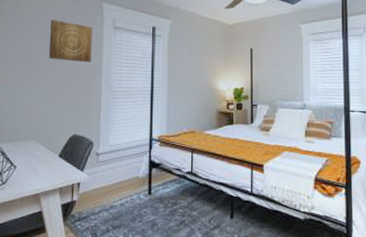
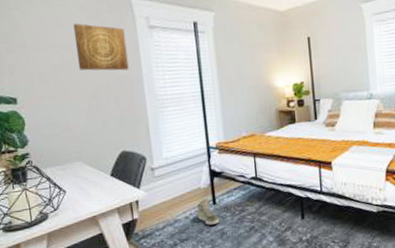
sneaker: none [132,188,153,214] -> present [196,198,220,225]

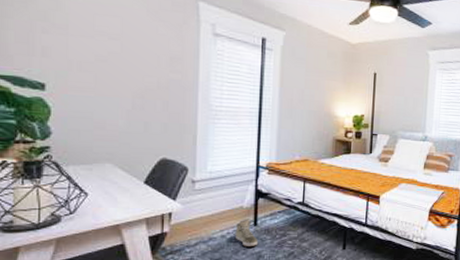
wall art: present [73,23,129,71] -> none [126,15,186,74]

